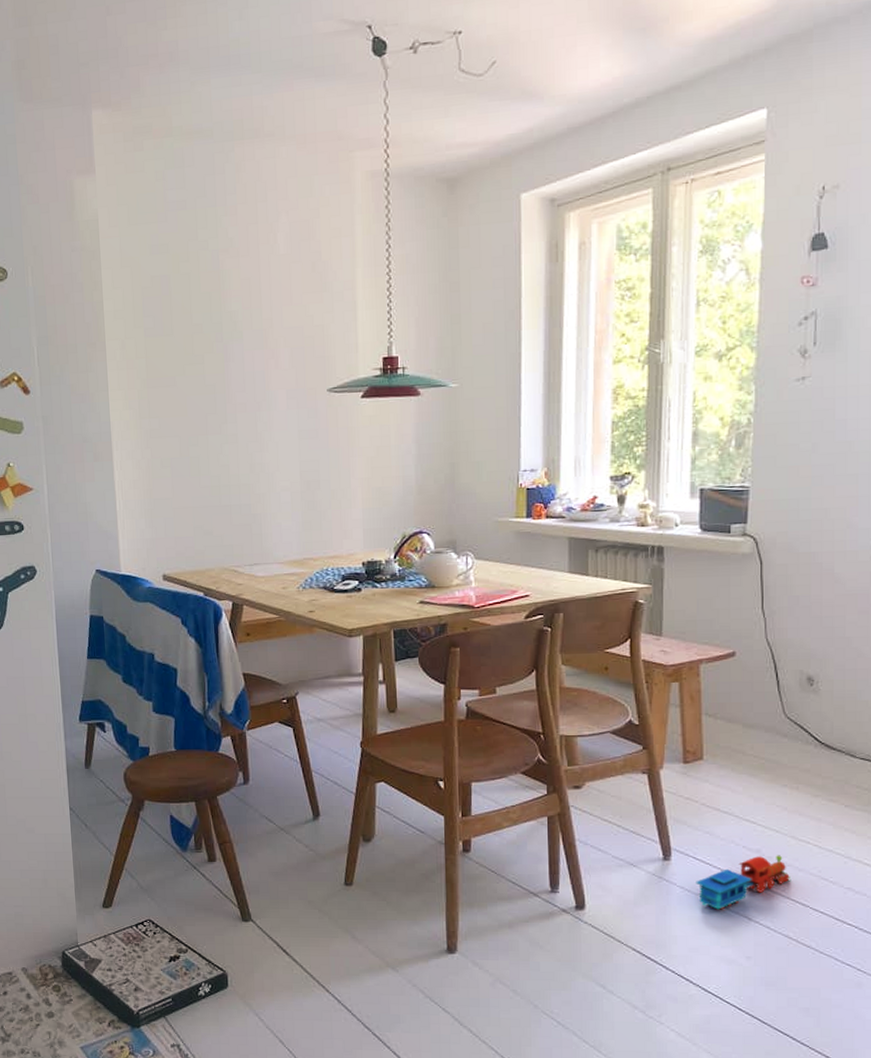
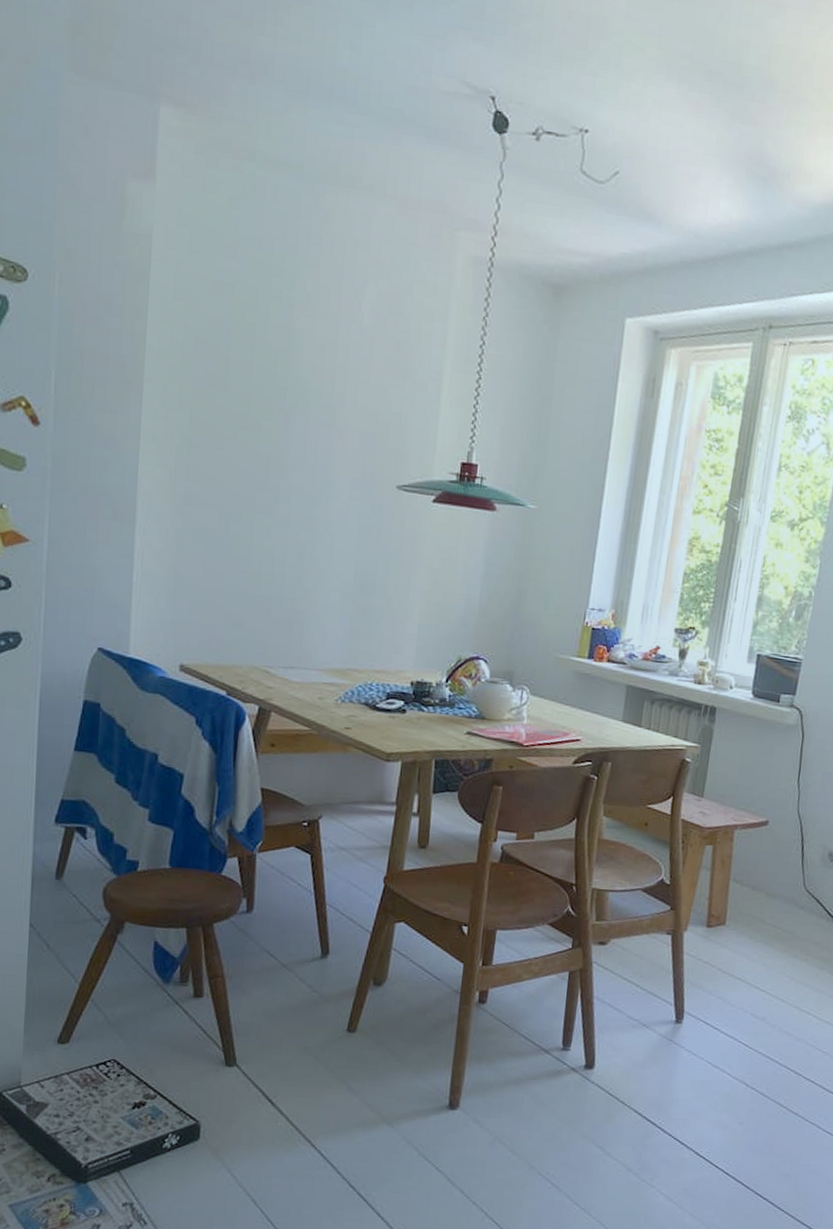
toy train: present [696,855,790,910] -> none [703,1024,789,1075]

